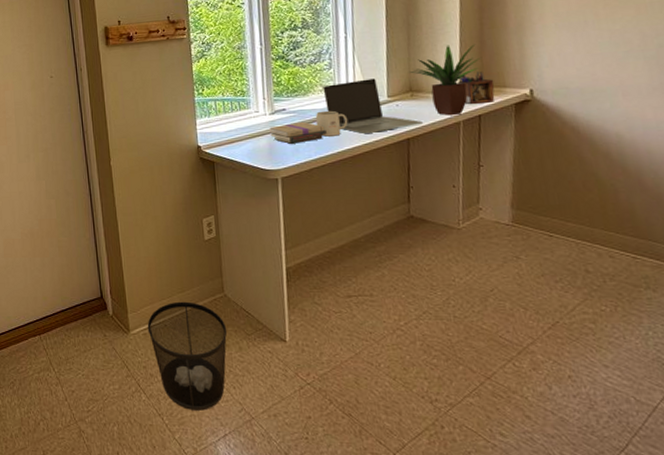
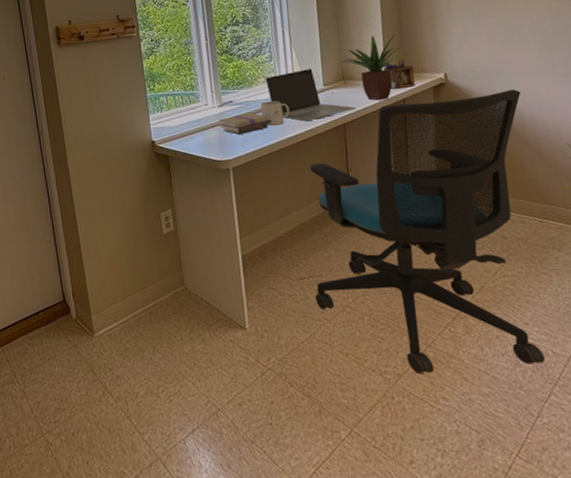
waste bin: present [147,301,227,411] -> none [111,297,191,409]
office chair: none [363,110,626,410] -> present [309,89,546,374]

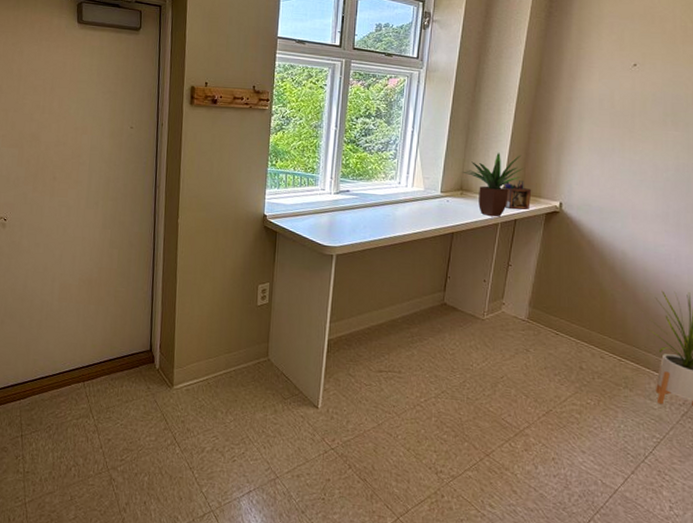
books: present [218,112,271,135] -> none [332,204,383,225]
mug: present [260,100,290,126] -> none [374,197,403,222]
laptop: present [265,68,357,122] -> none [385,173,468,224]
office chair: present [309,89,546,374] -> none [390,222,629,491]

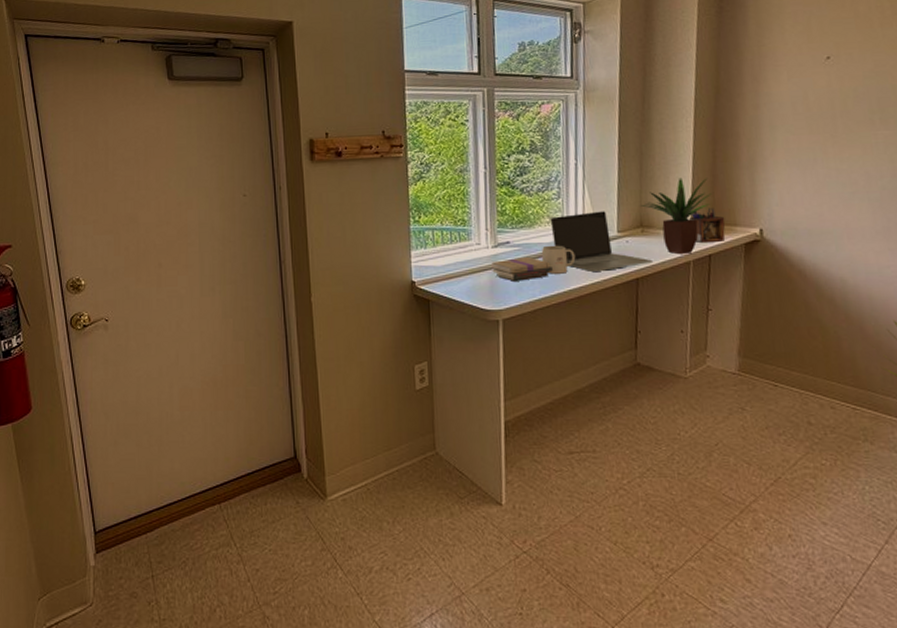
books: none [332,204,383,225] -> present [491,257,553,281]
mug: none [374,197,403,222] -> present [541,245,576,274]
laptop: none [385,173,468,224] -> present [550,211,654,273]

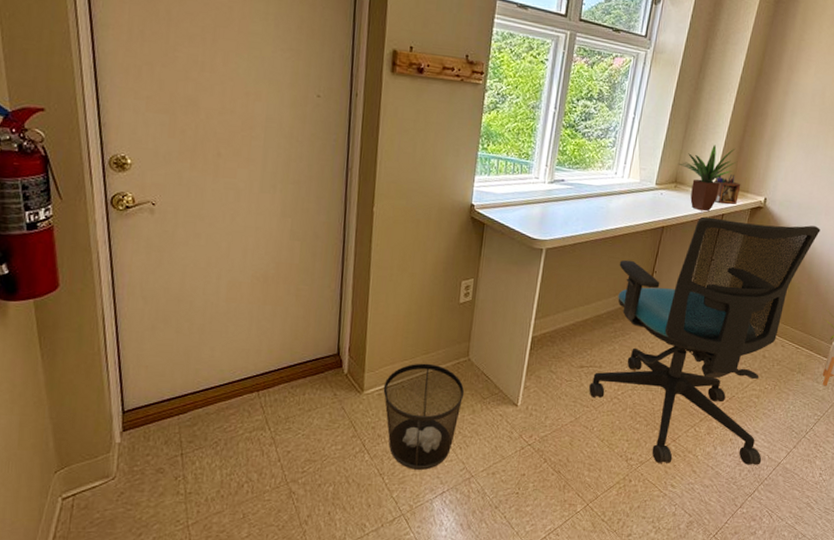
waste bin: none [347,461,438,587] -> present [383,363,465,470]
books: present [491,257,553,281] -> none [544,195,597,217]
mug: present [541,245,576,274] -> none [588,187,618,215]
laptop: present [550,211,654,273] -> none [601,162,679,217]
office chair: none [585,254,847,570] -> present [589,216,821,465]

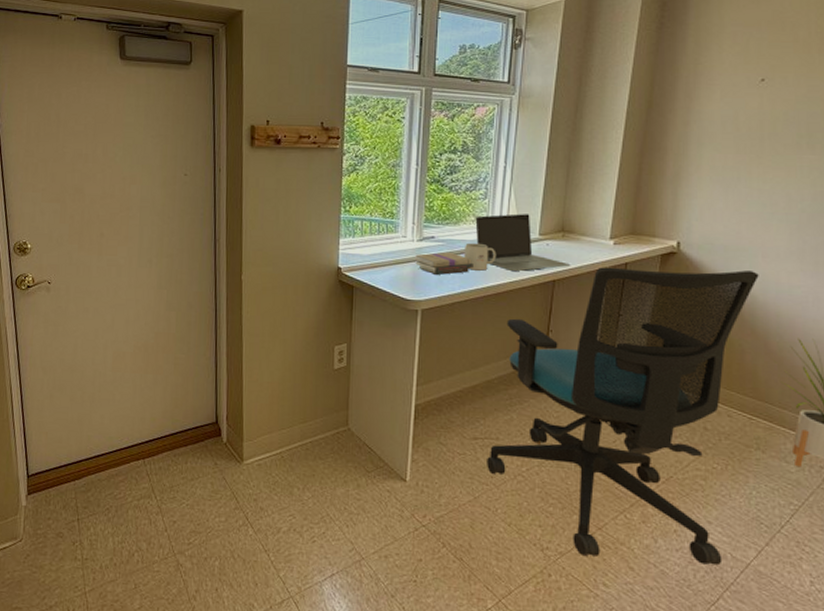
waste bin: present [383,363,465,470] -> none [262,432,347,549]
books: none [544,195,597,217] -> present [415,252,473,275]
mug: none [588,187,618,215] -> present [463,242,497,271]
laptop: none [601,162,679,217] -> present [475,214,571,272]
potted plant: present [678,144,737,212] -> none [564,187,635,261]
desk organizer: present [714,174,741,204] -> none [610,218,645,252]

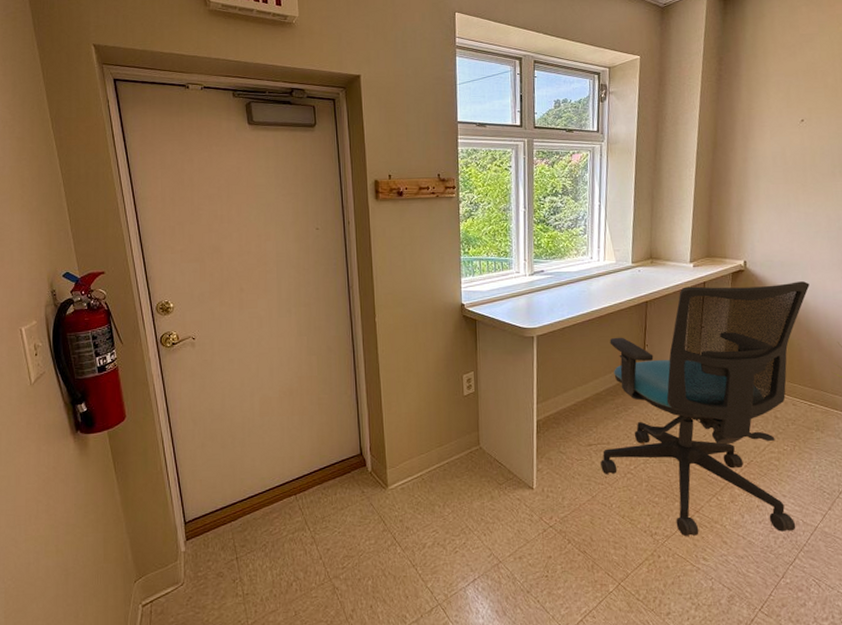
books: present [415,252,473,275] -> none [528,284,579,304]
mug: present [463,242,497,271] -> none [569,273,598,298]
laptop: present [475,214,571,272] -> none [577,245,660,297]

